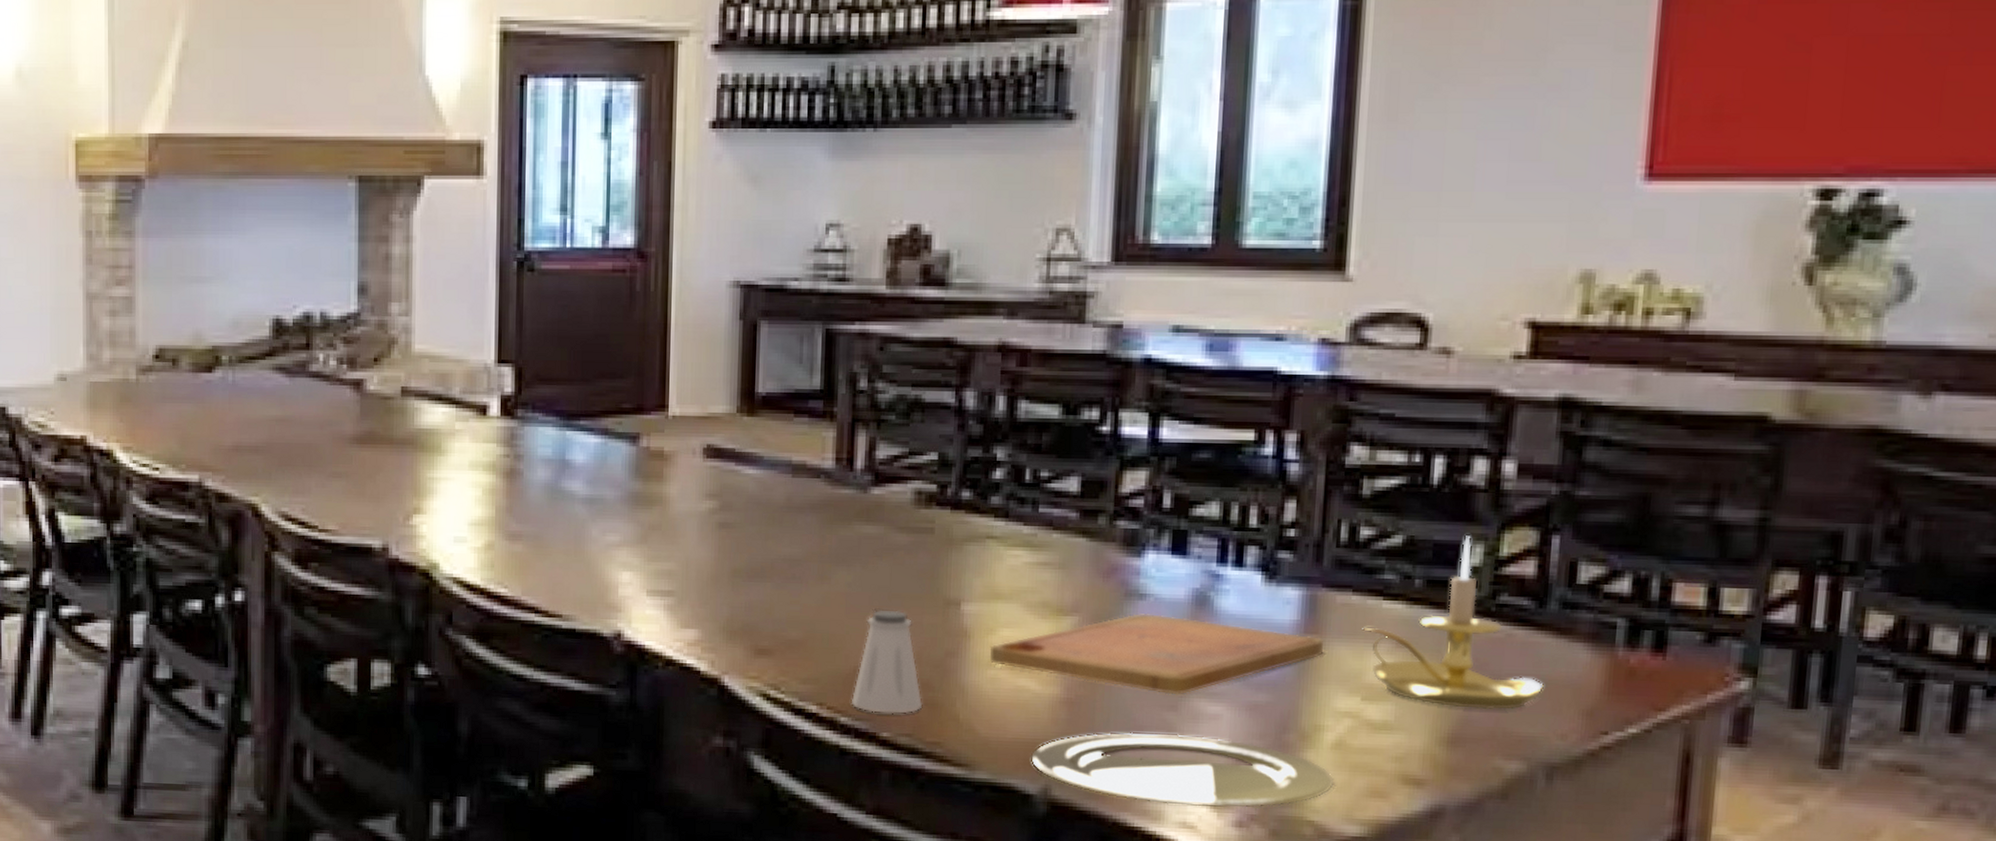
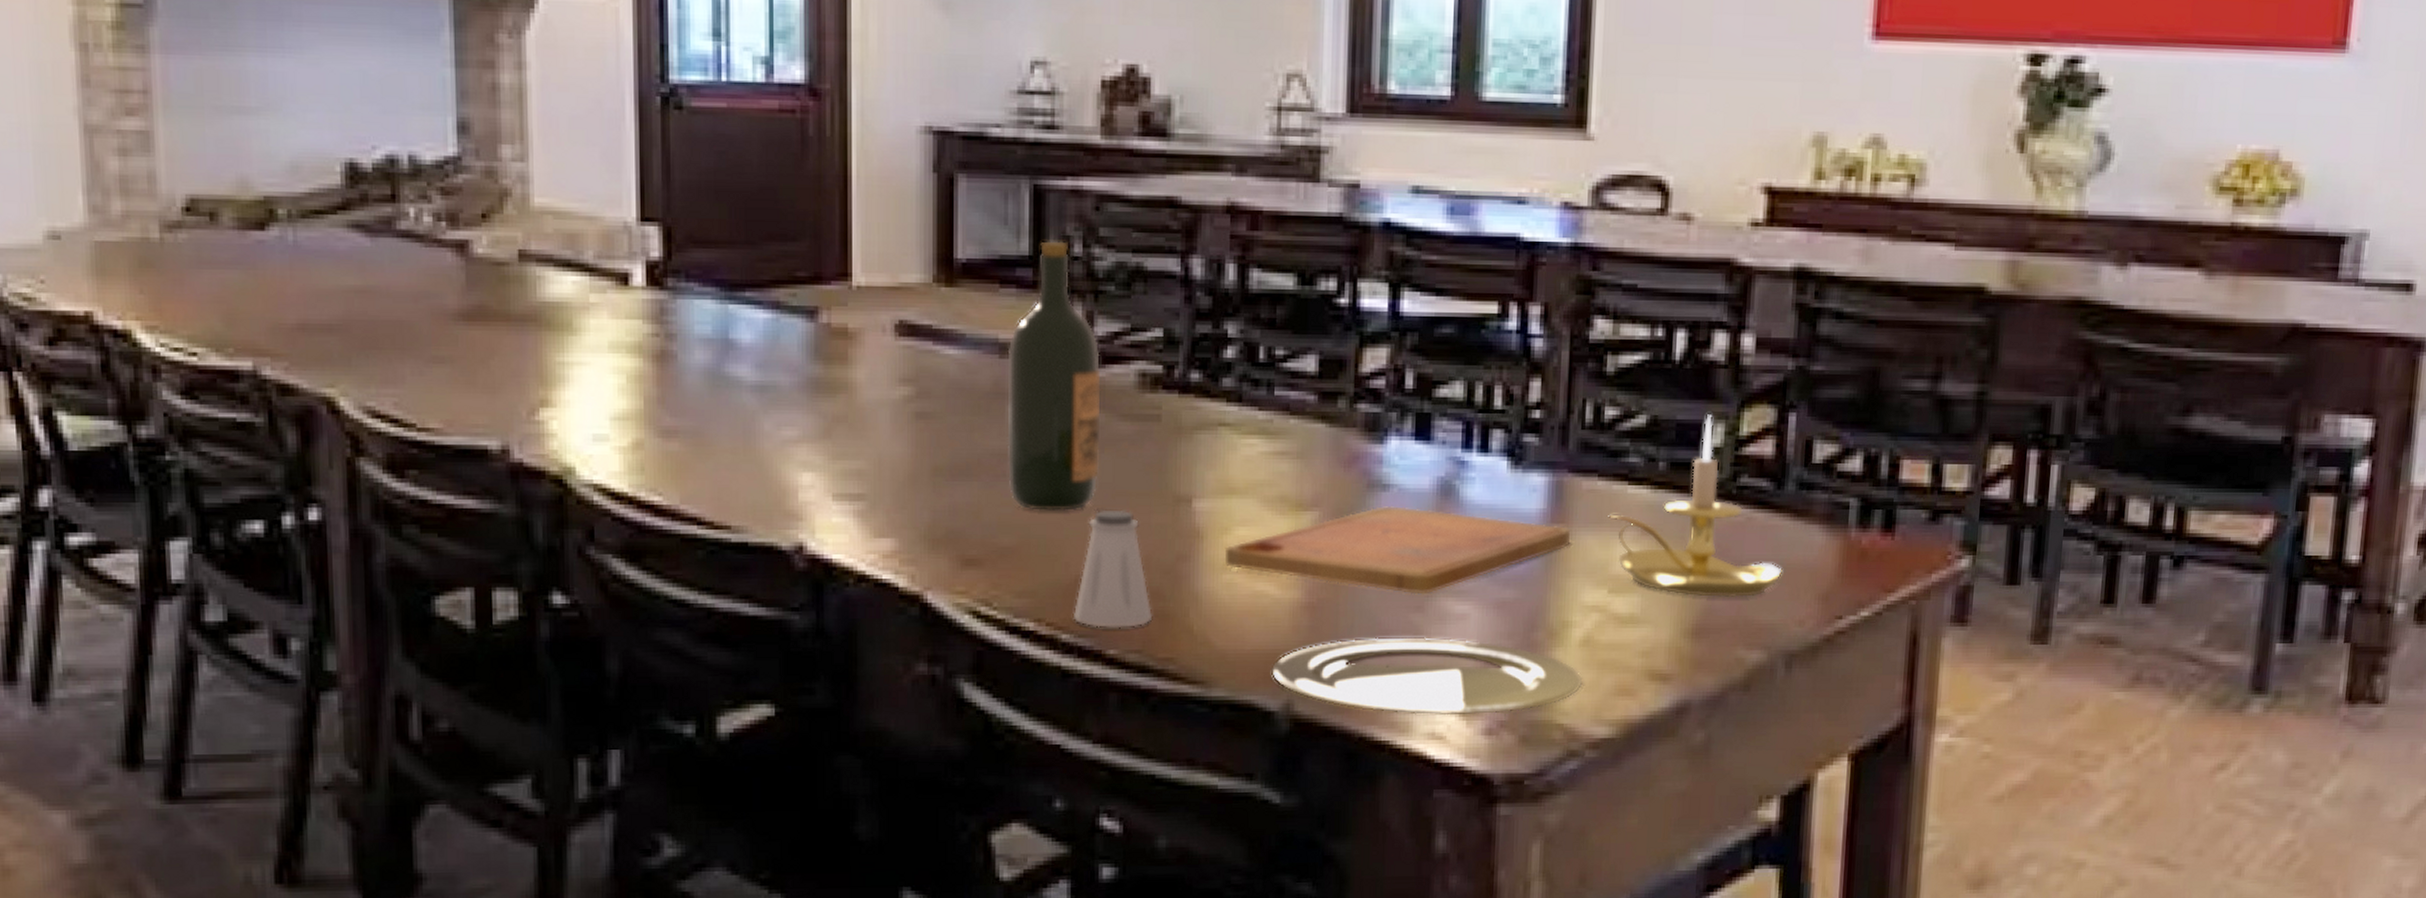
wine bottle: none [796,377,882,610] -> present [1007,241,1101,511]

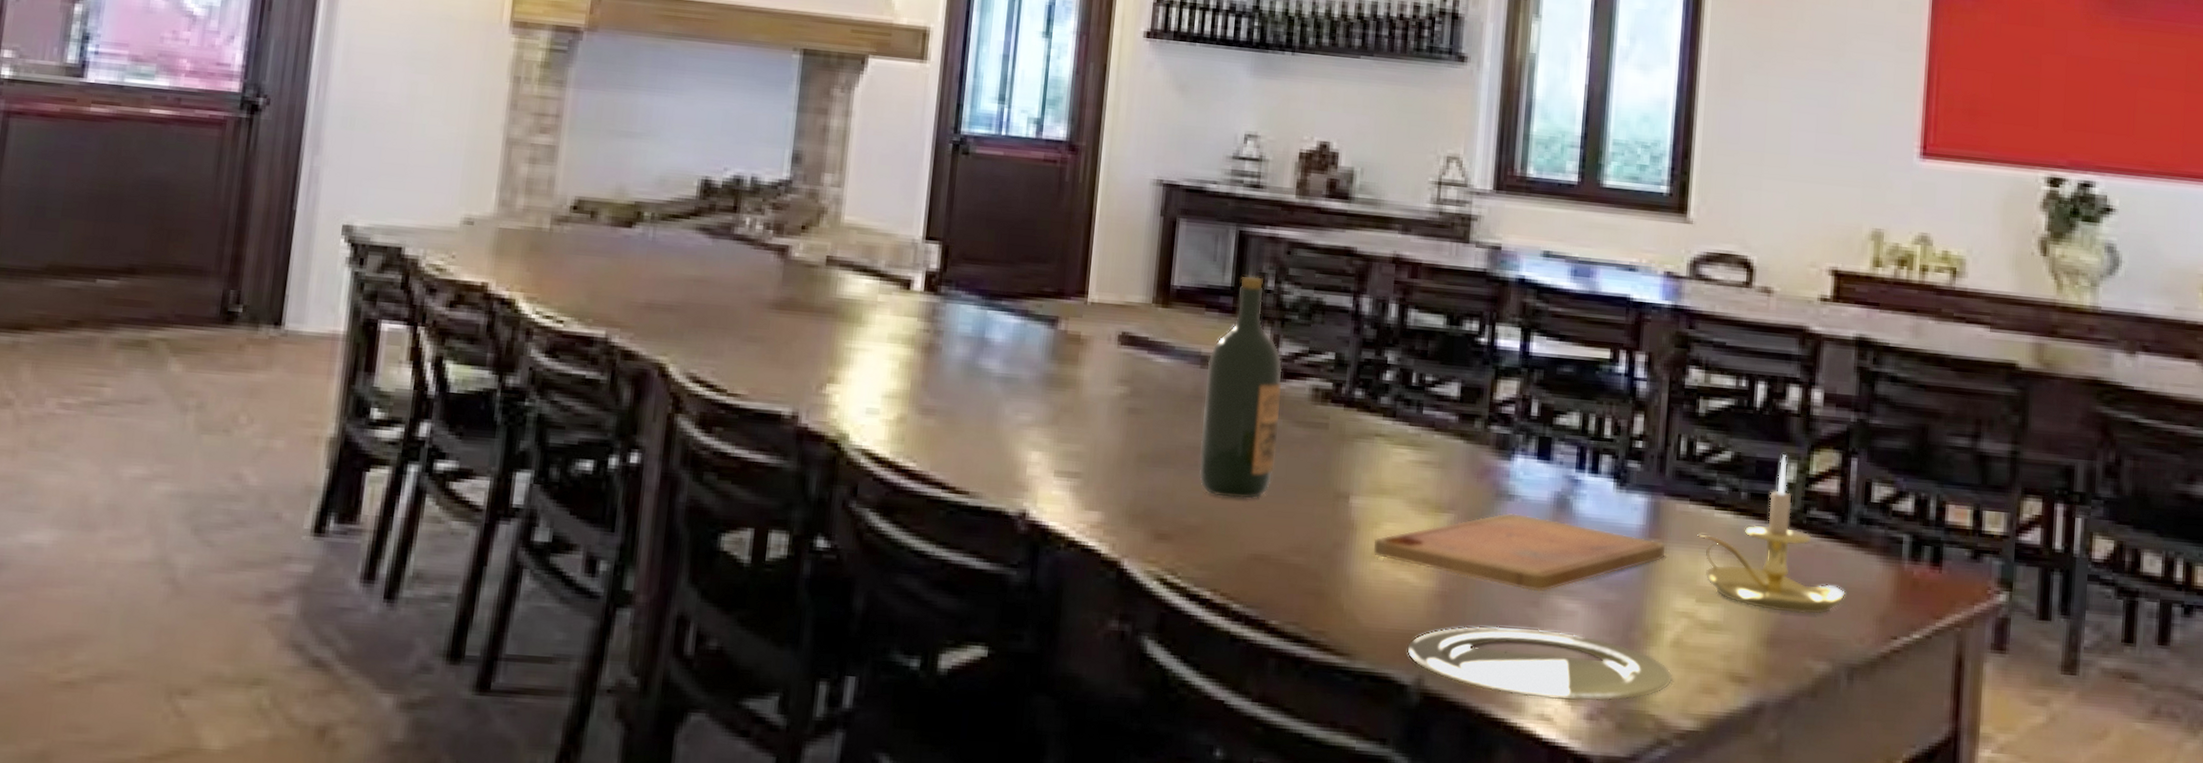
saltshaker: present [1072,509,1153,628] -> none [1243,499,1311,602]

